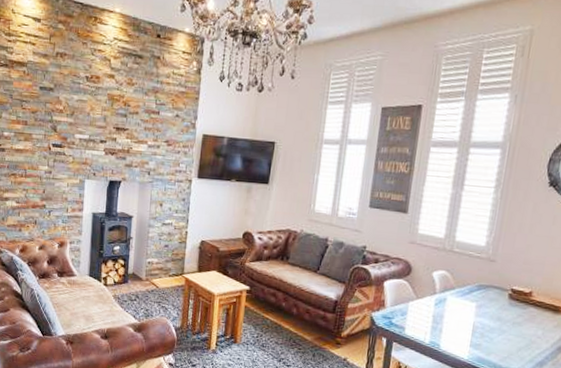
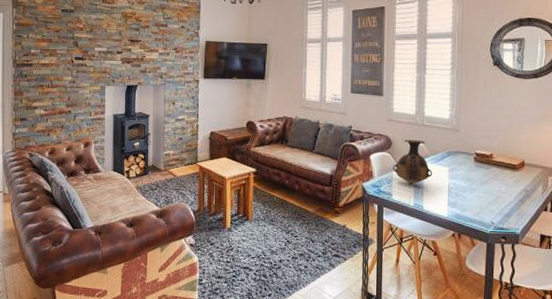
vase: none [409,266,457,319] -> present [392,139,433,185]

